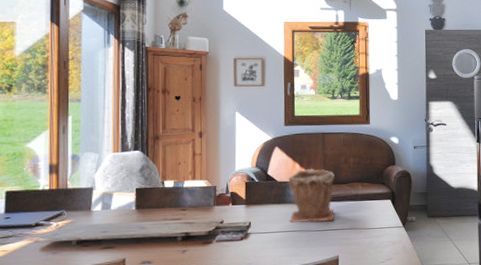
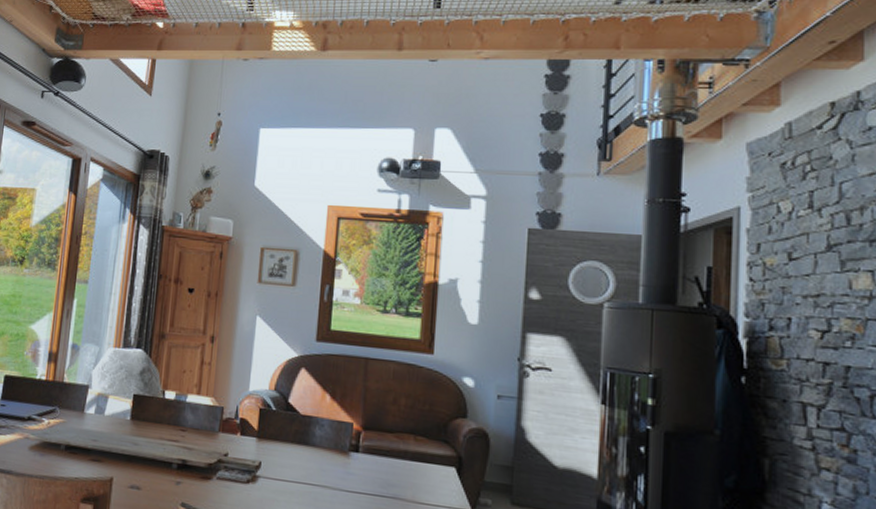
plant pot: present [288,168,335,224] -> none [310,403,377,482]

